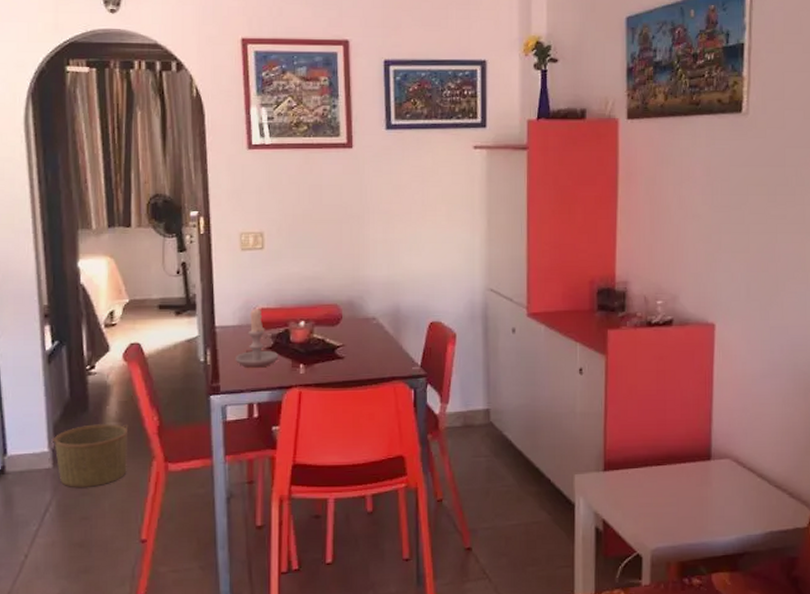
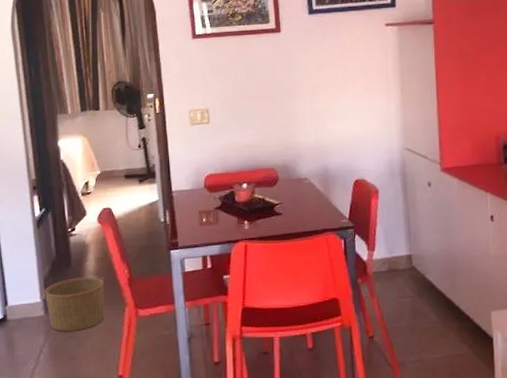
candle: present [235,307,279,368] -> none [189,173,227,226]

